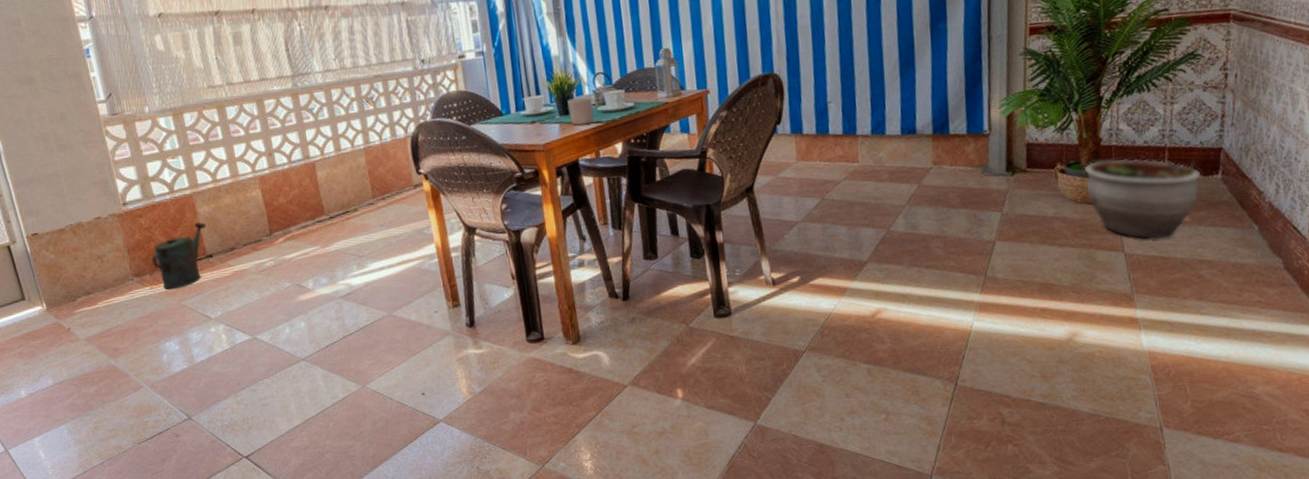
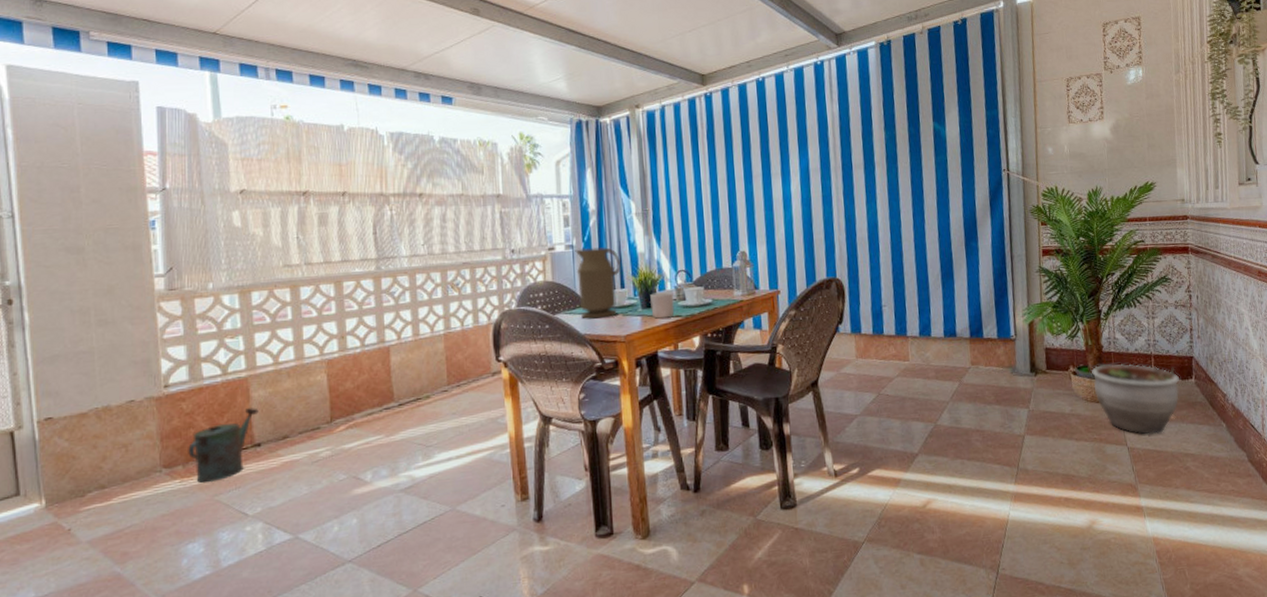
water jug: none [486,52,535,129] -> present [575,247,621,320]

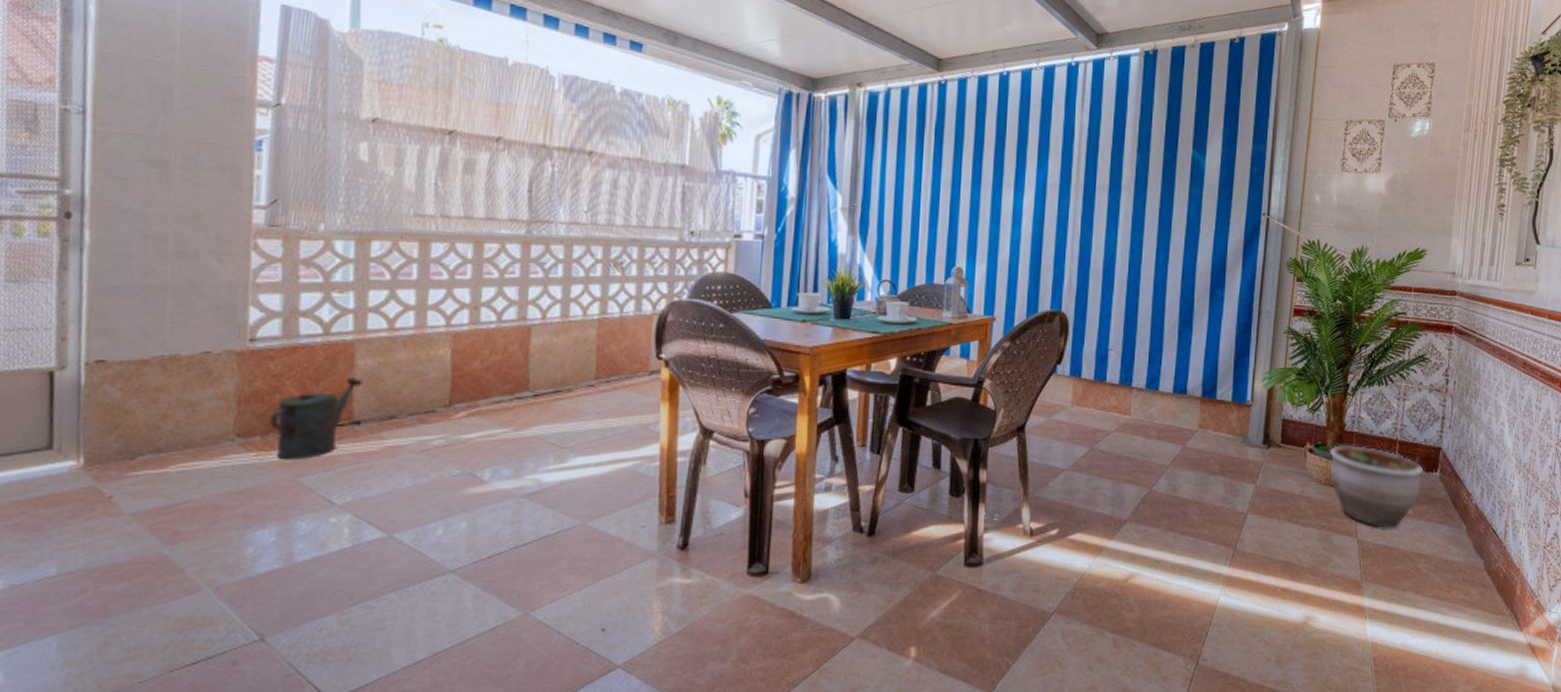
water jug: present [575,247,621,320] -> none [763,239,817,324]
mug: present [650,291,675,319] -> none [845,302,873,333]

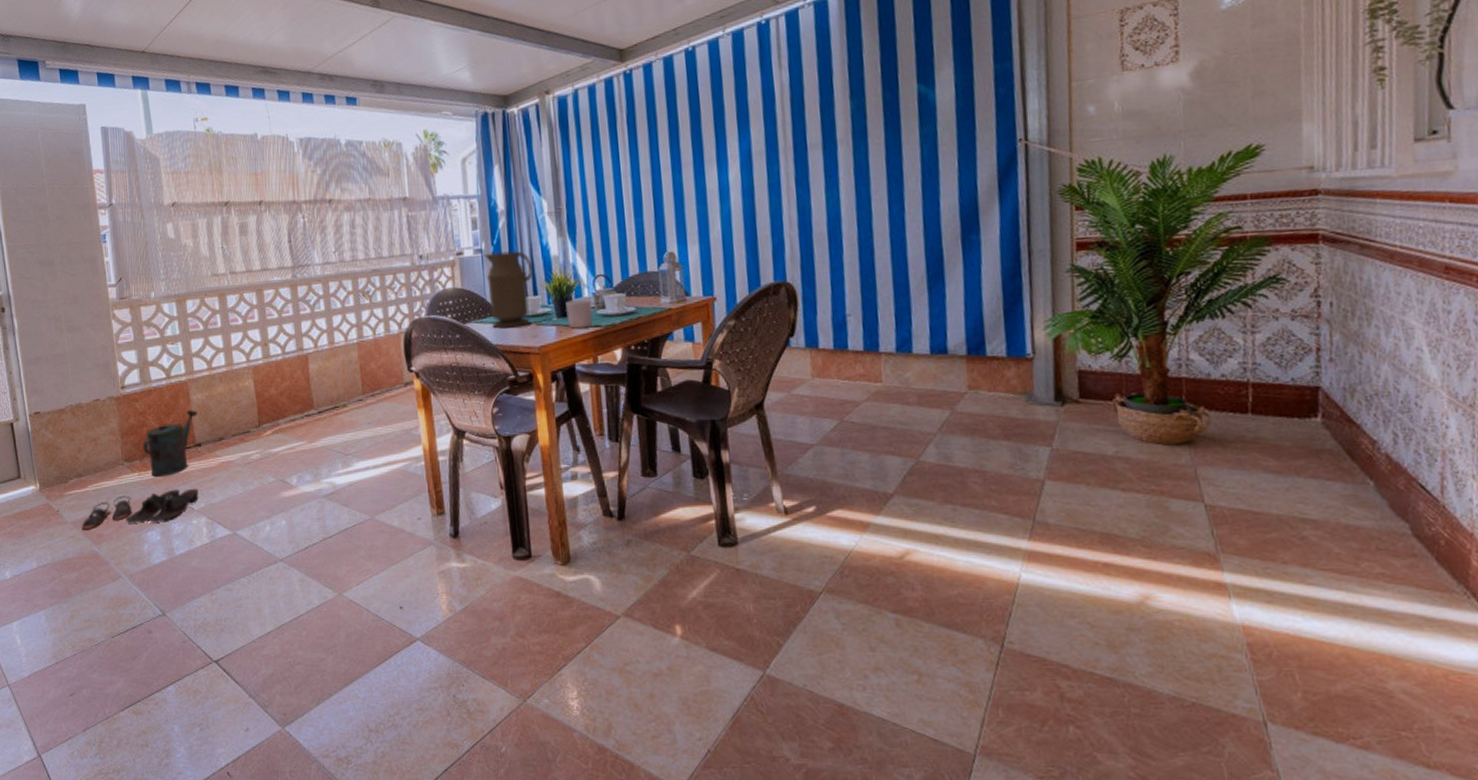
sandal: none [146,480,238,525] -> present [81,495,132,530]
flip-flop: none [223,476,346,517] -> present [125,488,199,522]
water jug: none [763,239,817,324] -> present [484,251,533,329]
mug: none [845,302,873,333] -> present [565,299,593,329]
planter pot: present [1329,445,1424,528] -> none [1149,393,1296,489]

